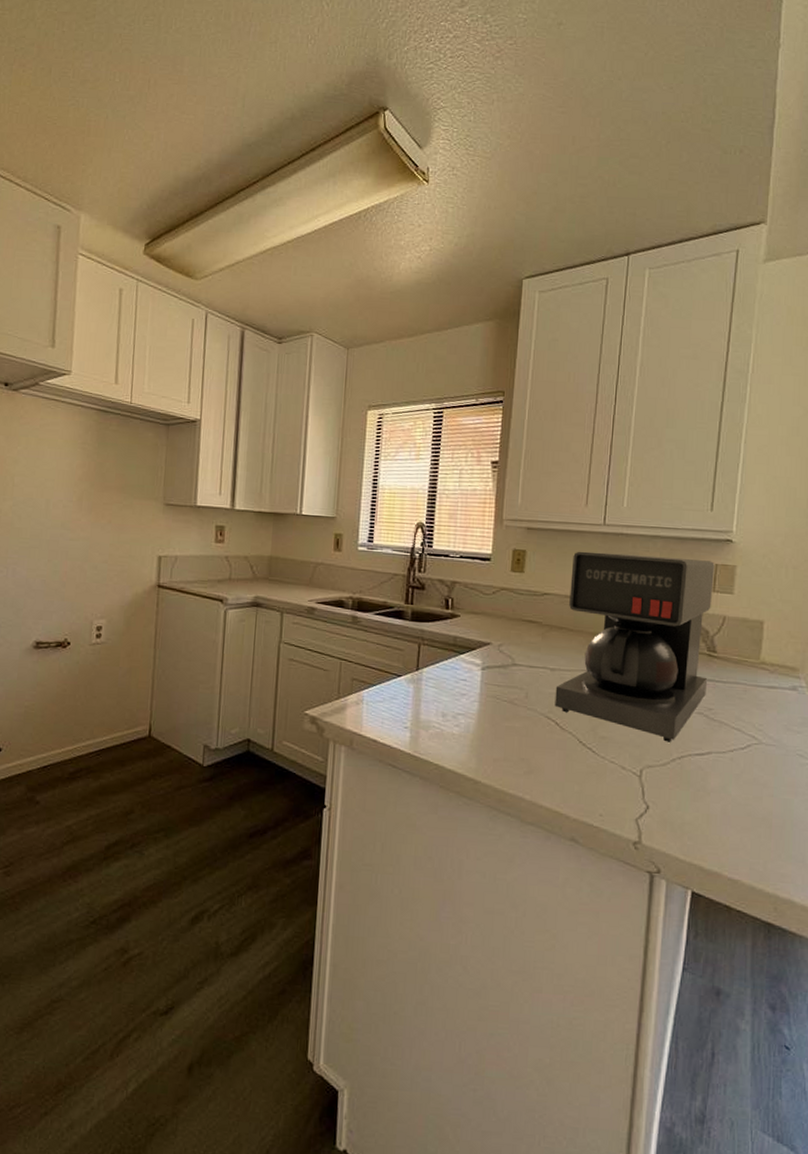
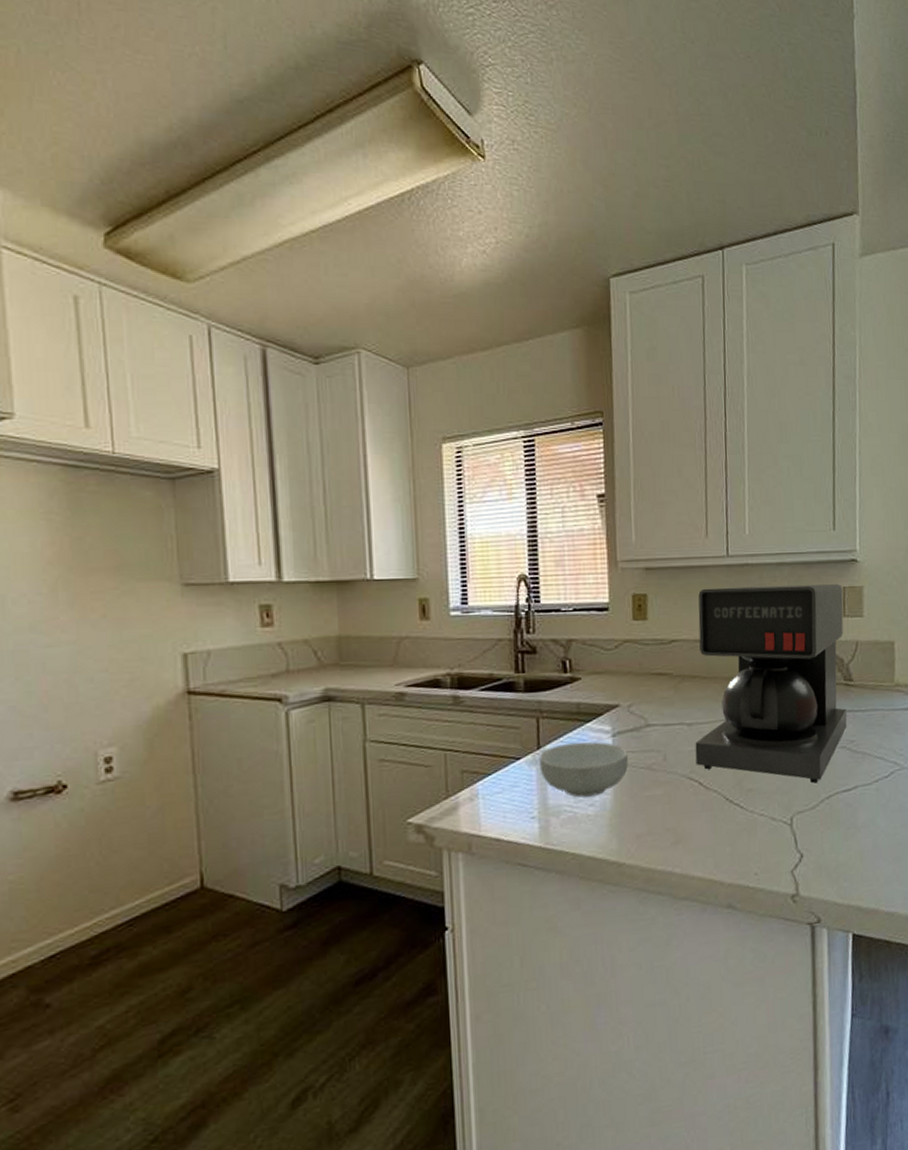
cereal bowl: none [416,669,494,719] -> present [539,742,628,798]

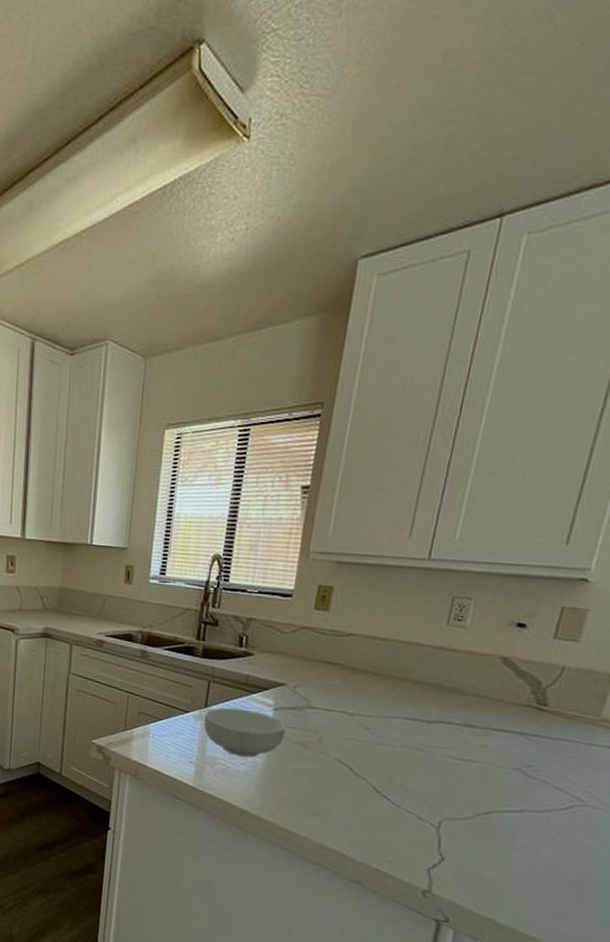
coffee maker: present [695,584,847,784] -> none [350,588,561,797]

